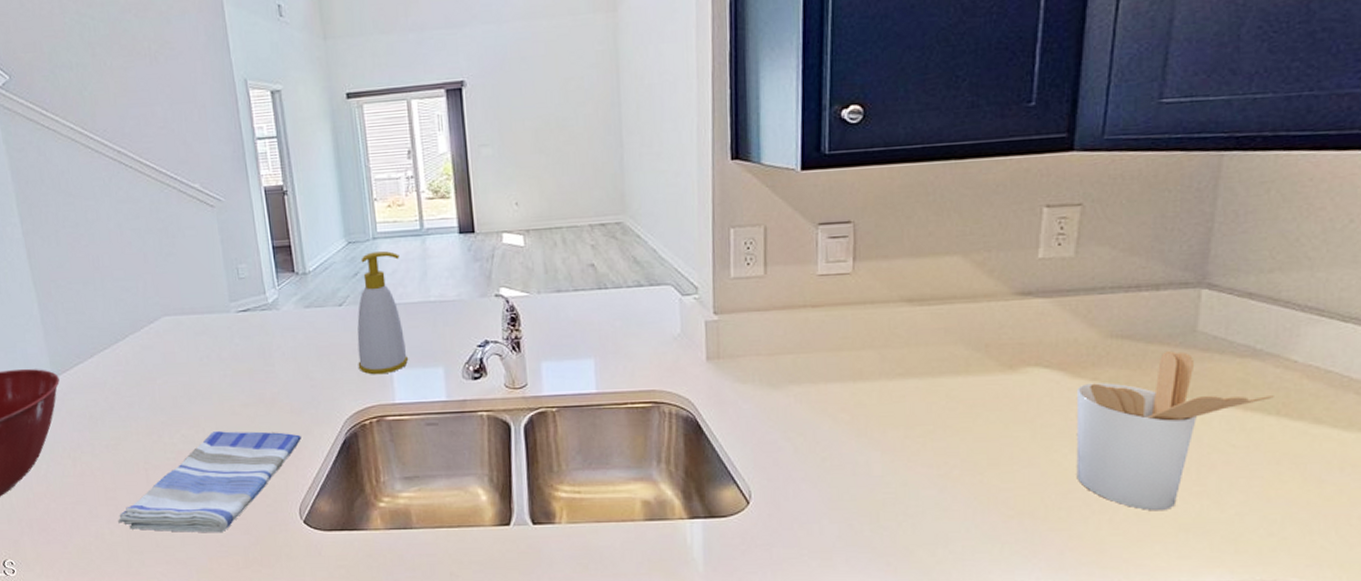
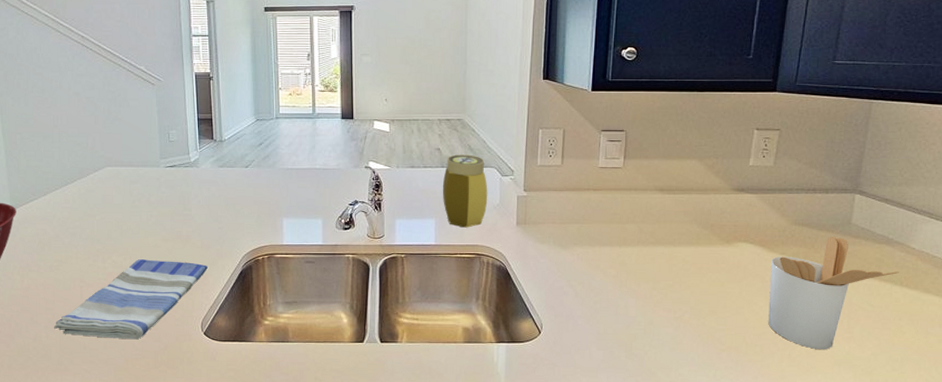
soap bottle: present [357,251,409,375] -> none [257,128,296,222]
jar: none [601,269,665,368] -> present [442,154,488,228]

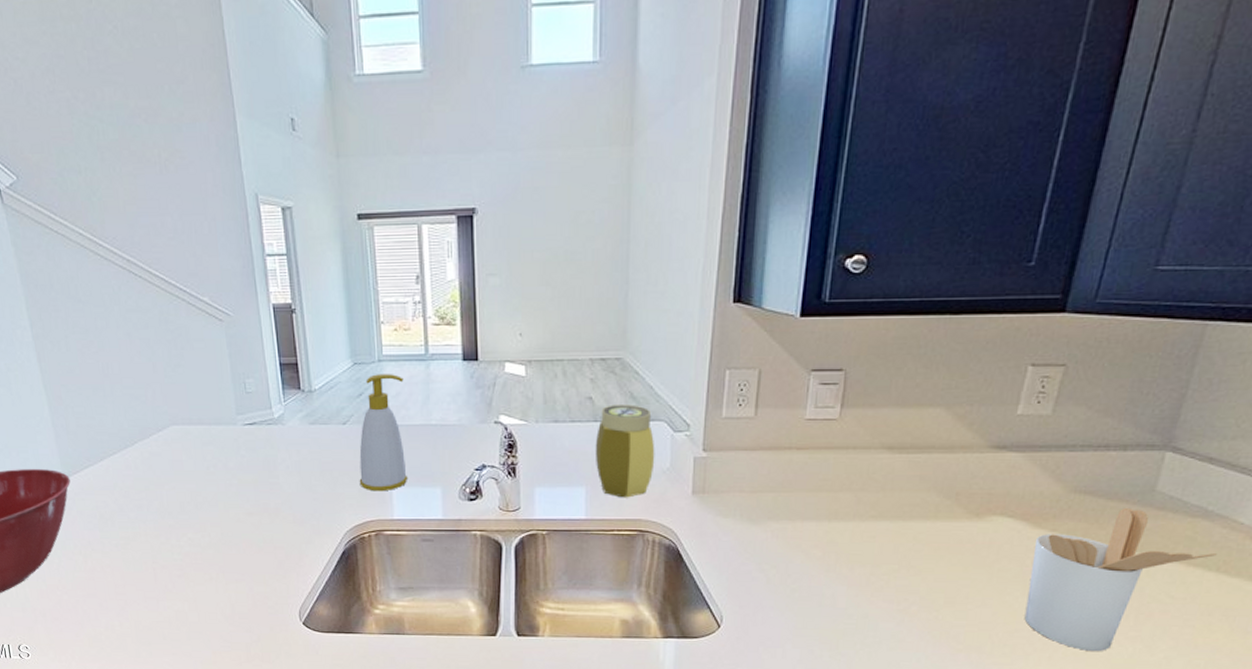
dish towel: present [54,259,208,340] -> none [127,537,303,630]
soap bottle: none [257,128,296,222] -> present [359,374,408,492]

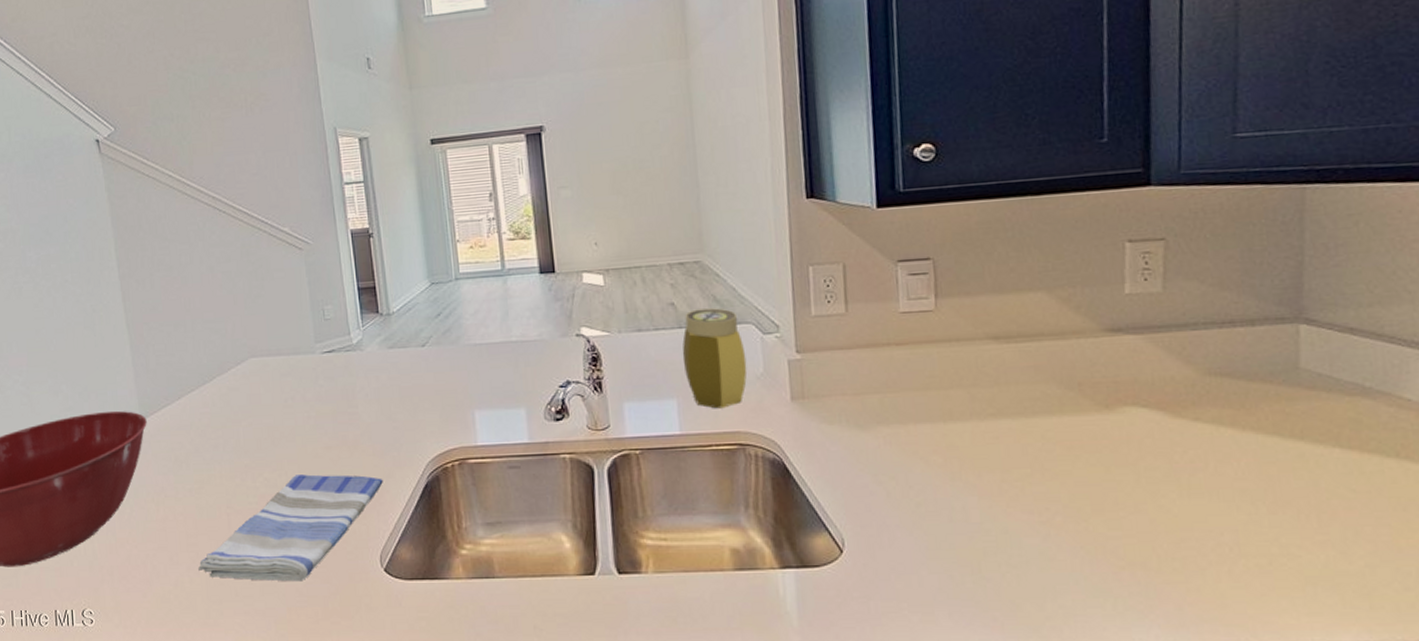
dish towel: none [127,537,303,630] -> present [198,474,383,582]
soap bottle: present [359,374,408,492] -> none [439,292,491,416]
utensil holder: present [1024,507,1217,651] -> none [1179,388,1391,561]

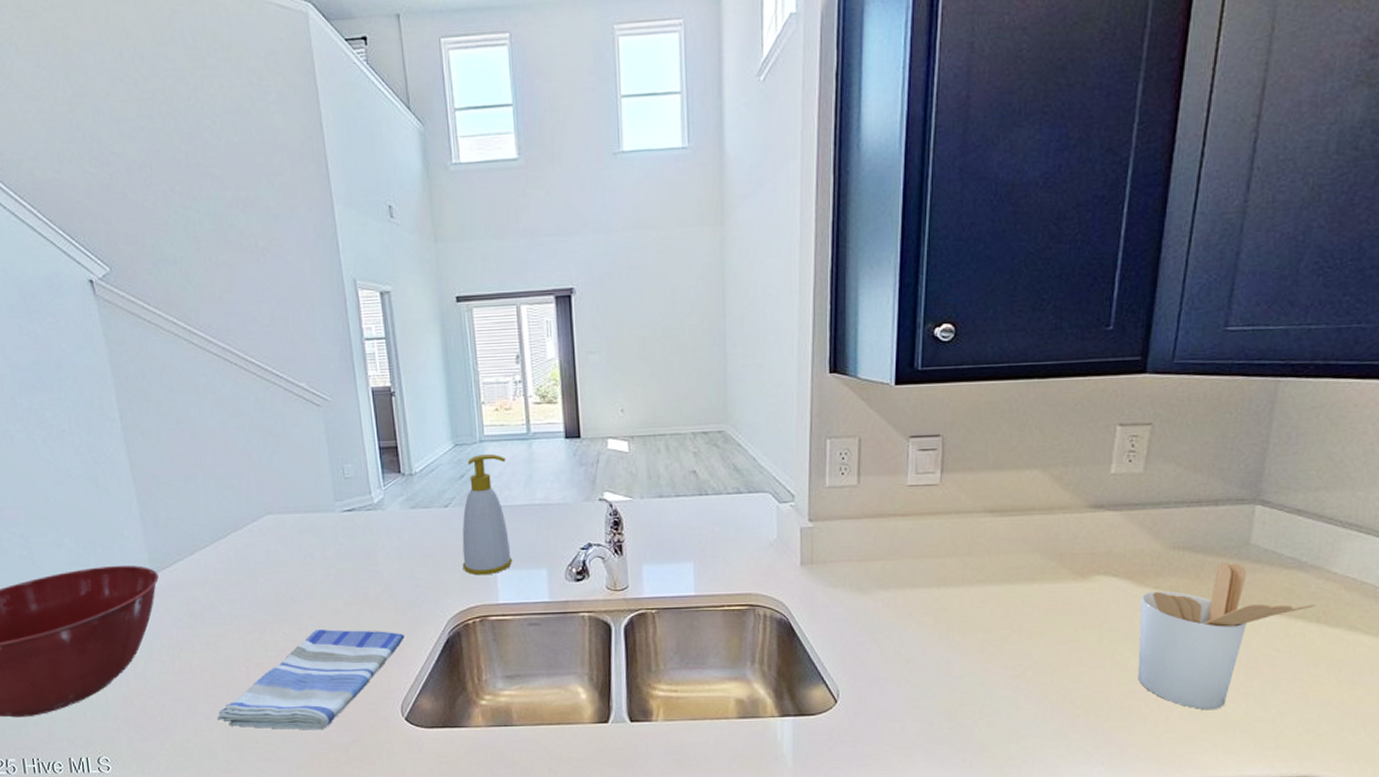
soap bottle: none [439,292,491,416] -> present [462,454,513,576]
jar: present [682,308,747,409] -> none [701,477,762,572]
utensil holder: none [1179,388,1391,561] -> present [1138,561,1315,709]

